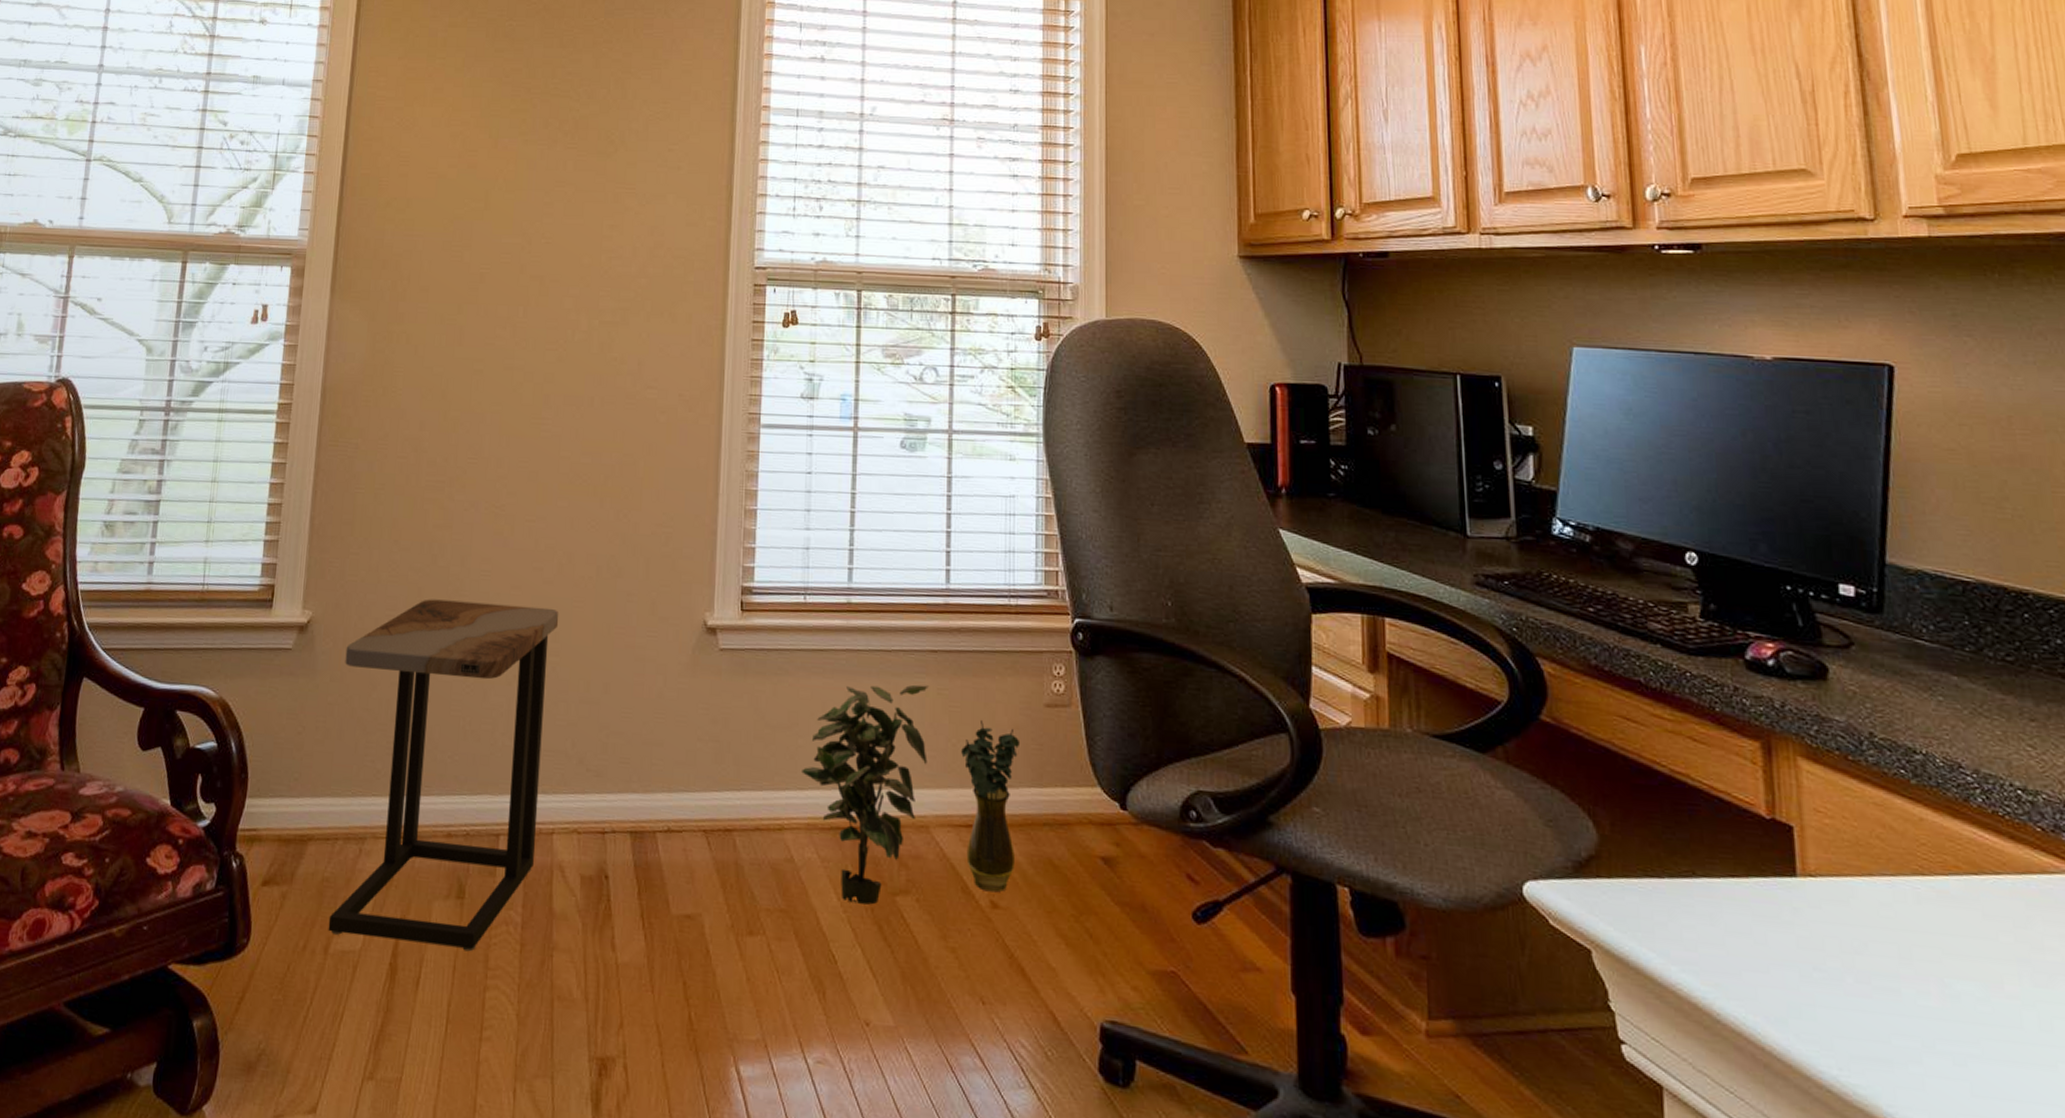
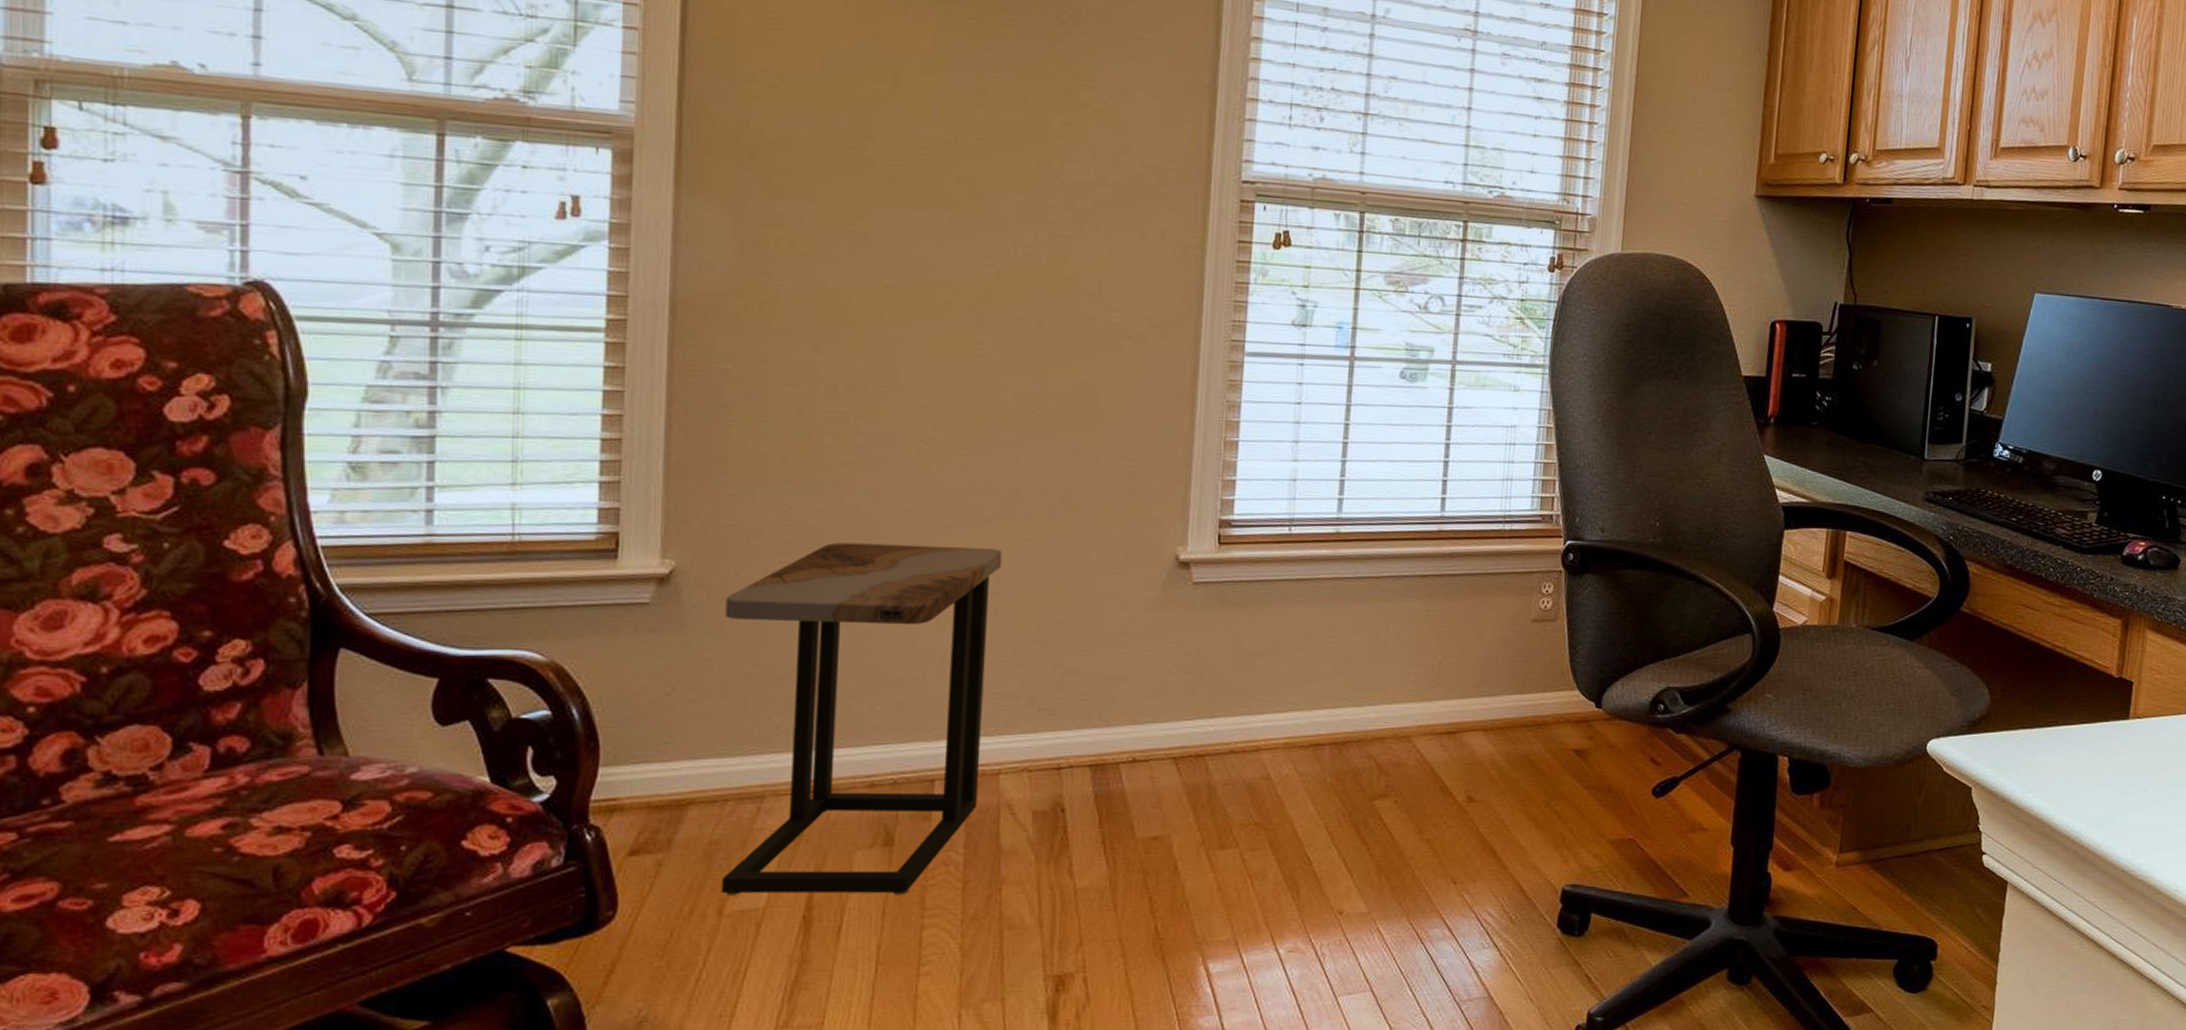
potted plant: present [802,684,928,905] -> none [1281,608,1417,810]
vase: present [961,719,1021,893] -> none [1446,636,1506,789]

